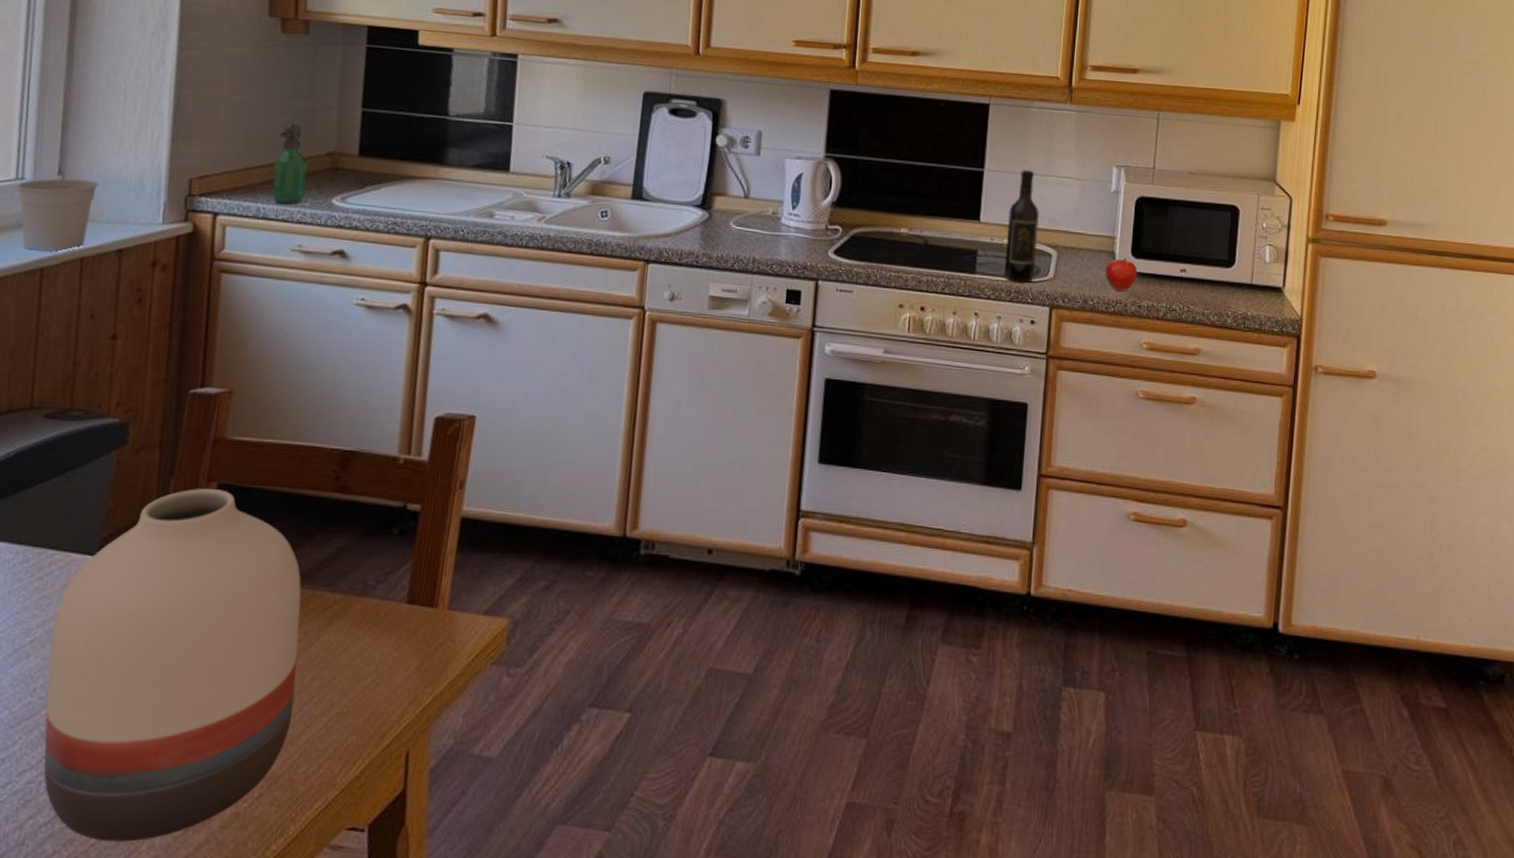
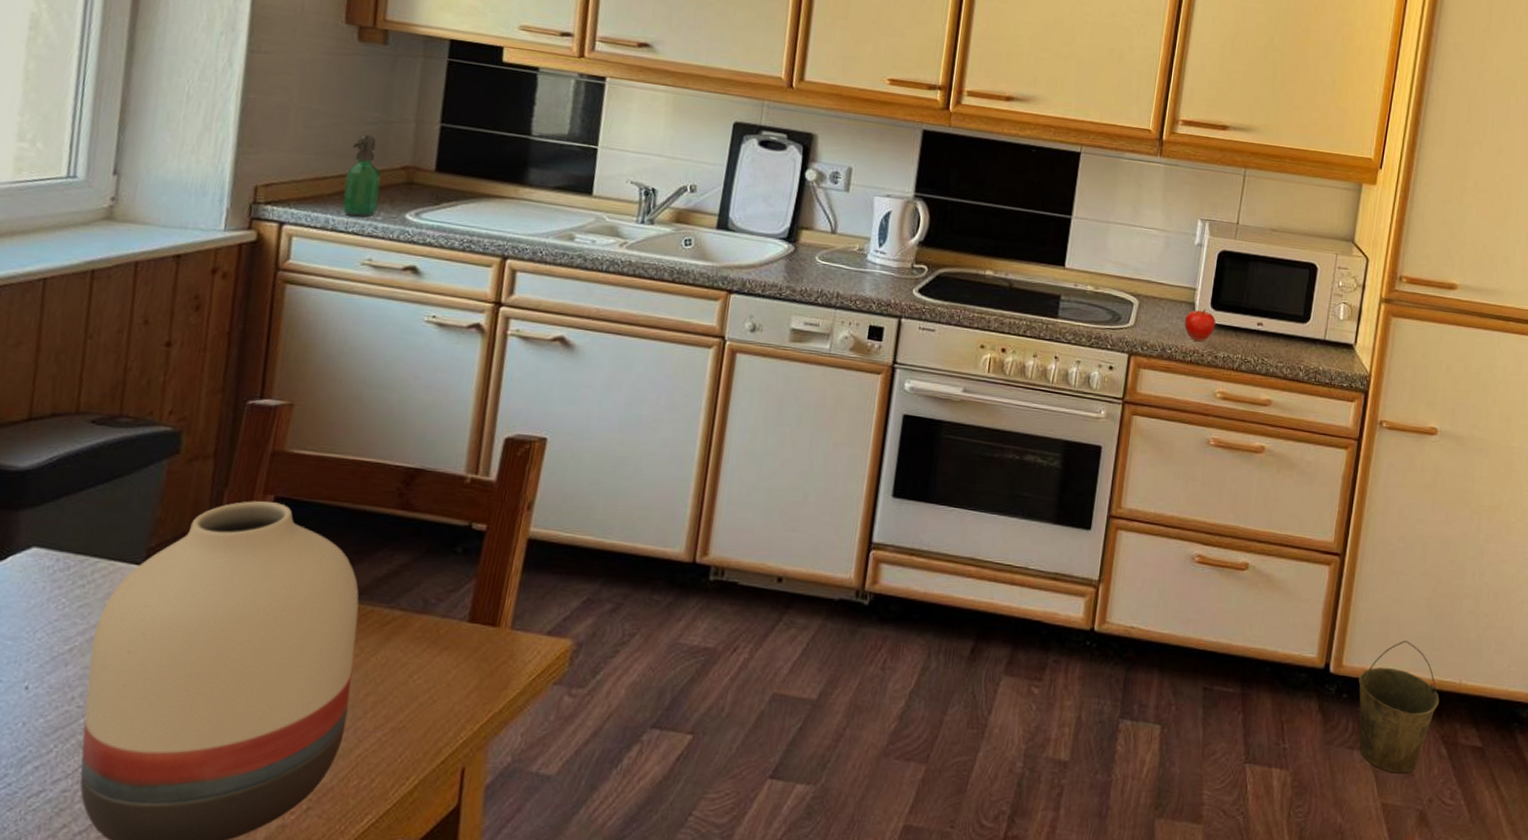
flower pot: present [16,178,99,252] -> none [67,178,157,254]
wine bottle: present [1004,170,1040,284] -> none [1085,219,1124,330]
bucket: none [1310,595,1397,738] -> present [1359,640,1440,774]

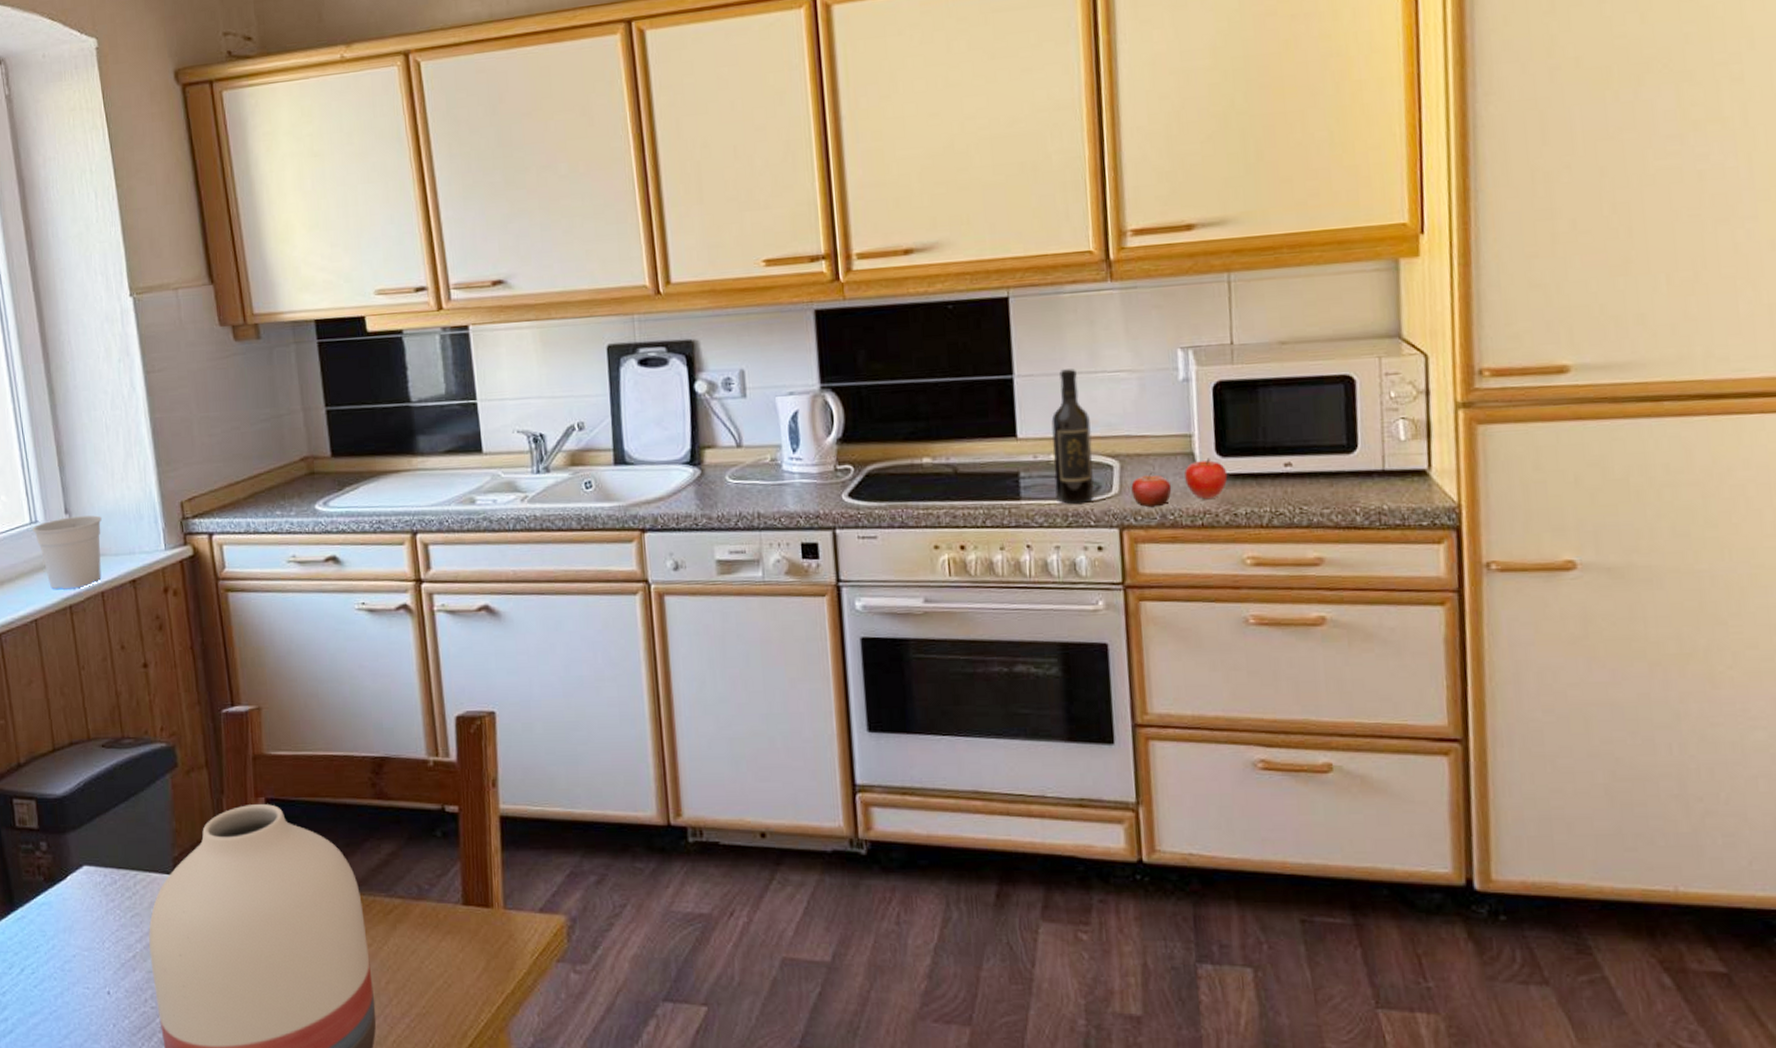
flower pot: none [67,178,157,254] -> present [32,515,102,590]
soap dispenser: present [342,135,381,218] -> none [253,432,289,516]
wine bottle: none [1085,219,1124,330] -> present [1051,369,1095,505]
fruit: none [1143,313,1174,342] -> present [1131,472,1172,508]
bucket: present [1359,640,1440,774] -> none [1519,841,1648,1012]

